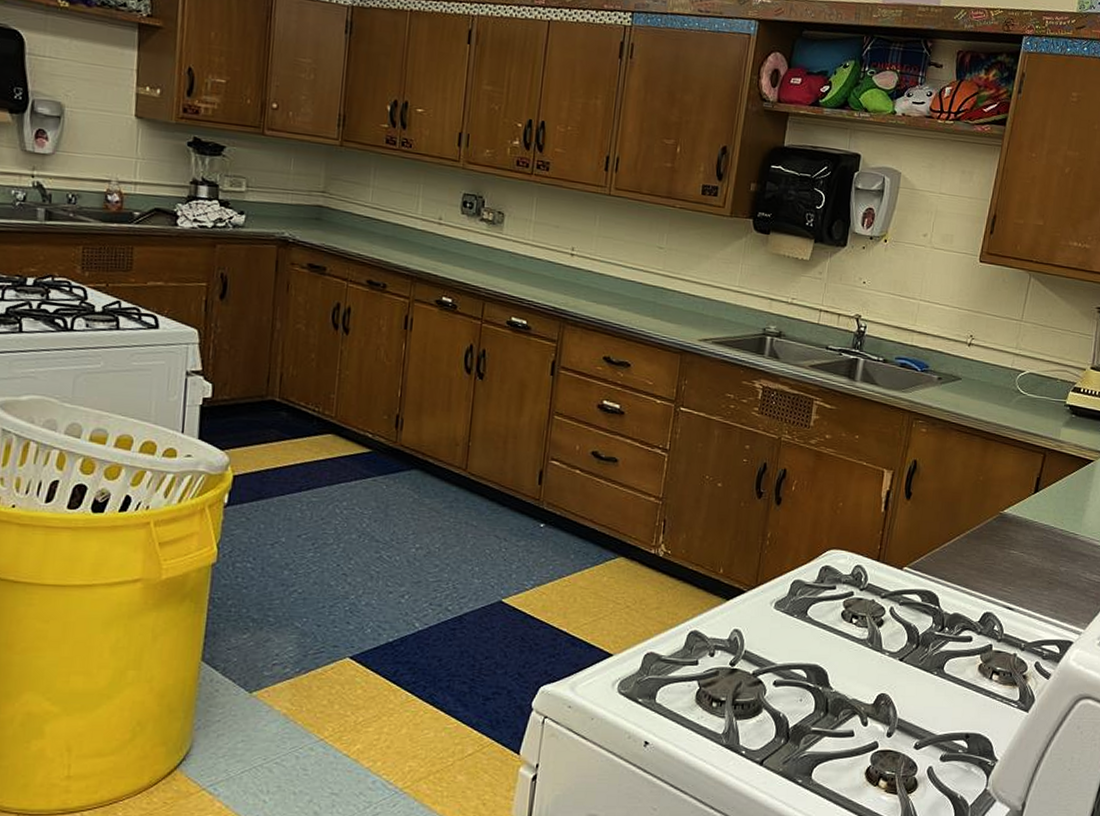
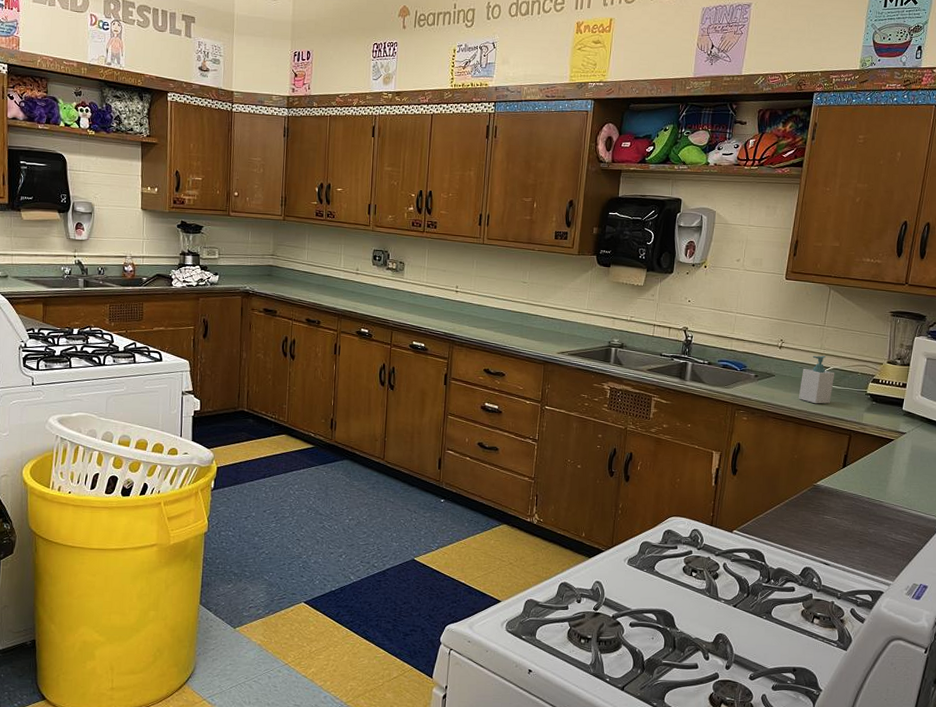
soap bottle: none [987,356,1031,416] -> present [798,355,835,404]

